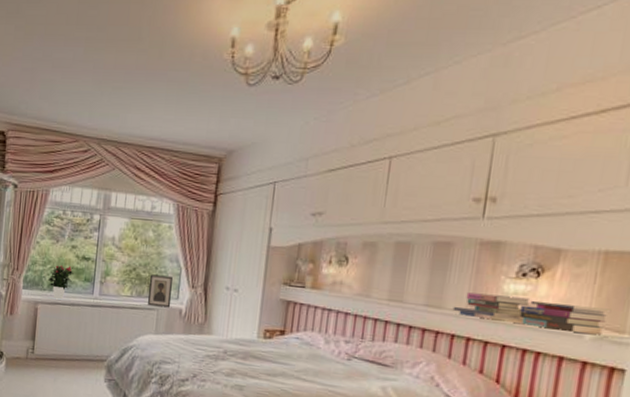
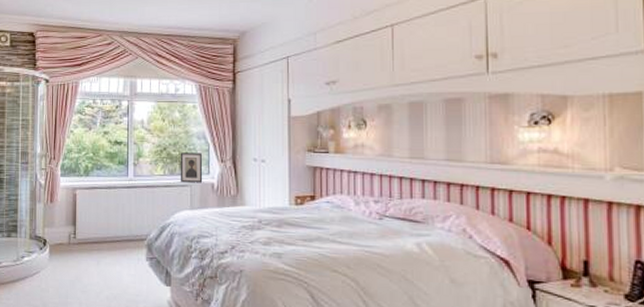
potted flower: present [48,265,74,300] -> none [84,151,108,184]
books: present [452,292,529,323] -> none [473,144,545,169]
books: present [519,301,612,336] -> none [538,148,626,175]

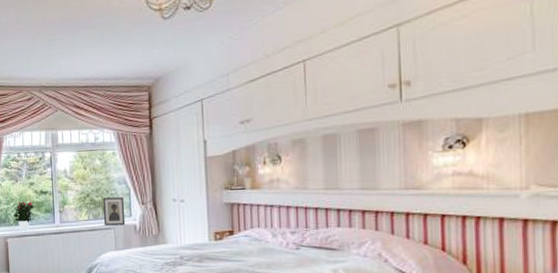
potted flower: none [84,151,108,184] -> present [13,201,35,232]

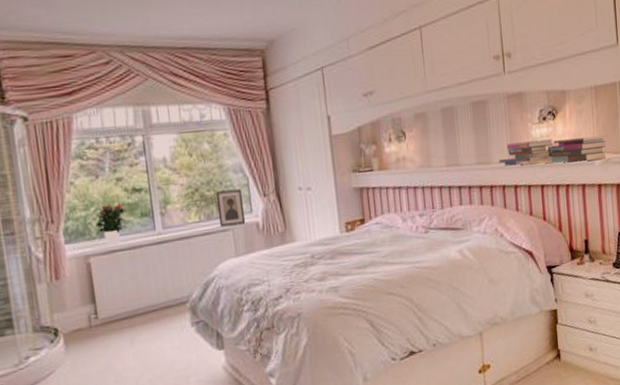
books: none [387,168,460,194] -> present [498,139,552,167]
books: none [453,166,542,194] -> present [547,135,608,163]

